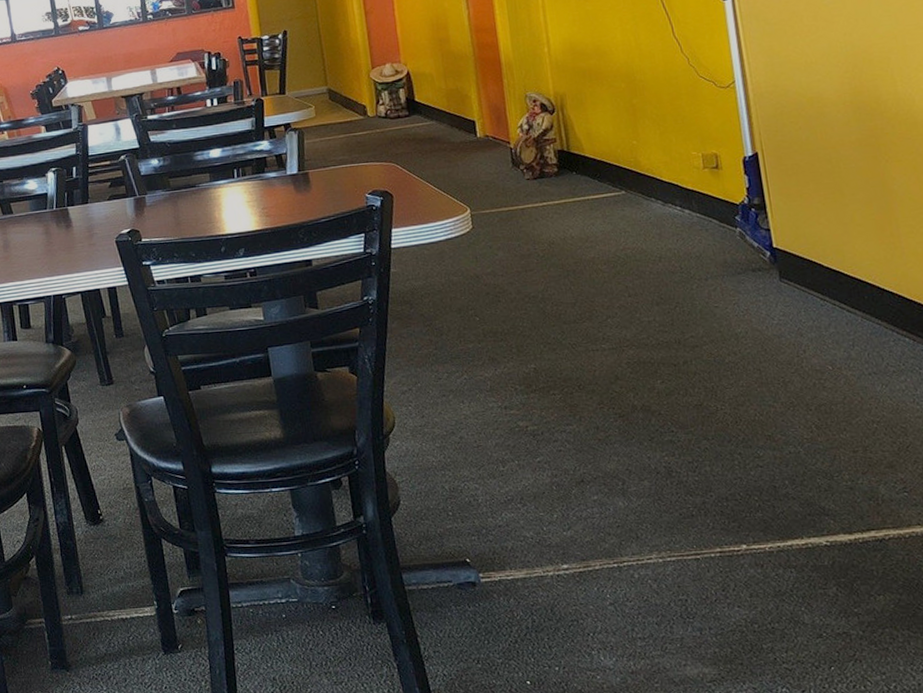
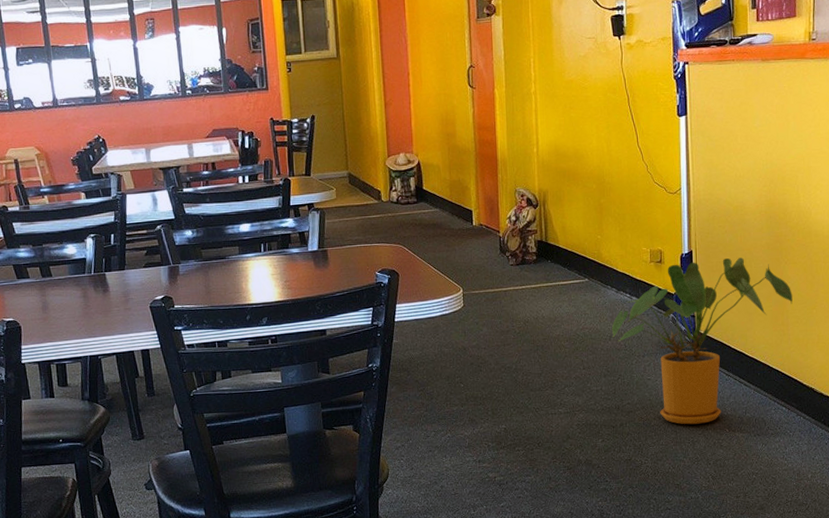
house plant: none [661,157,903,362] -> present [611,257,793,425]

